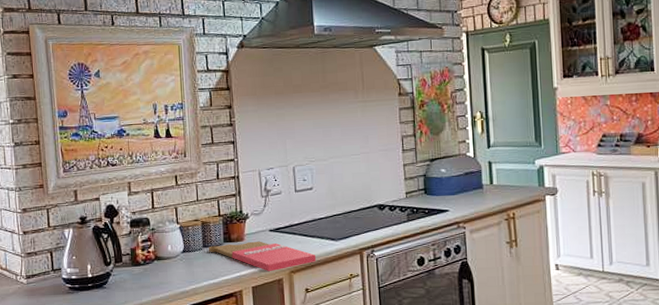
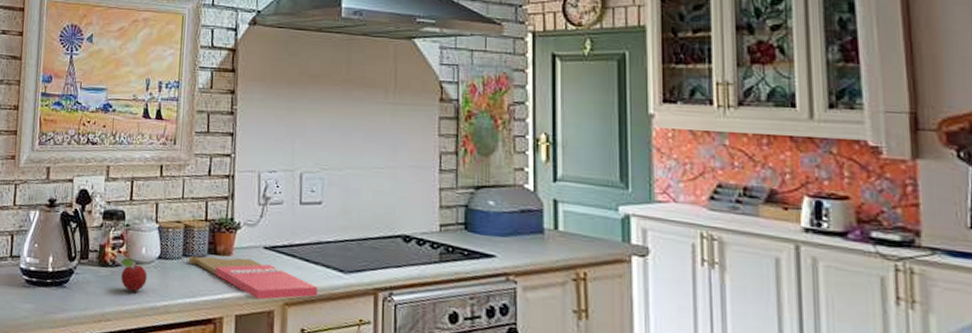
fruit: none [144,253,175,282] -> present [114,252,147,292]

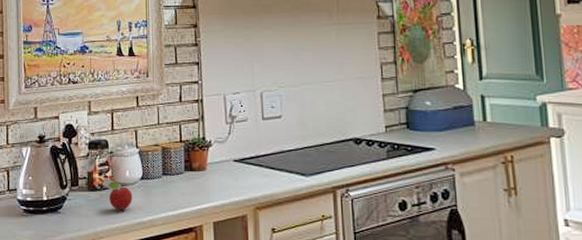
cutting board: present [189,255,317,300] -> none [168,171,283,207]

